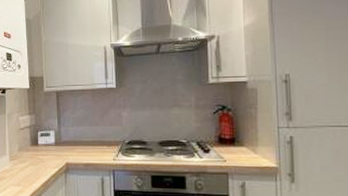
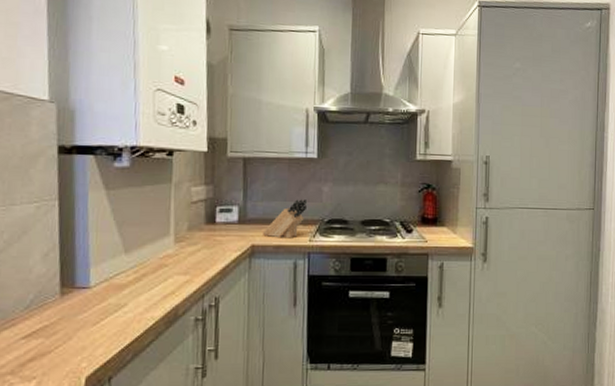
knife block: none [74,124,110,158] -> present [262,199,308,239]

